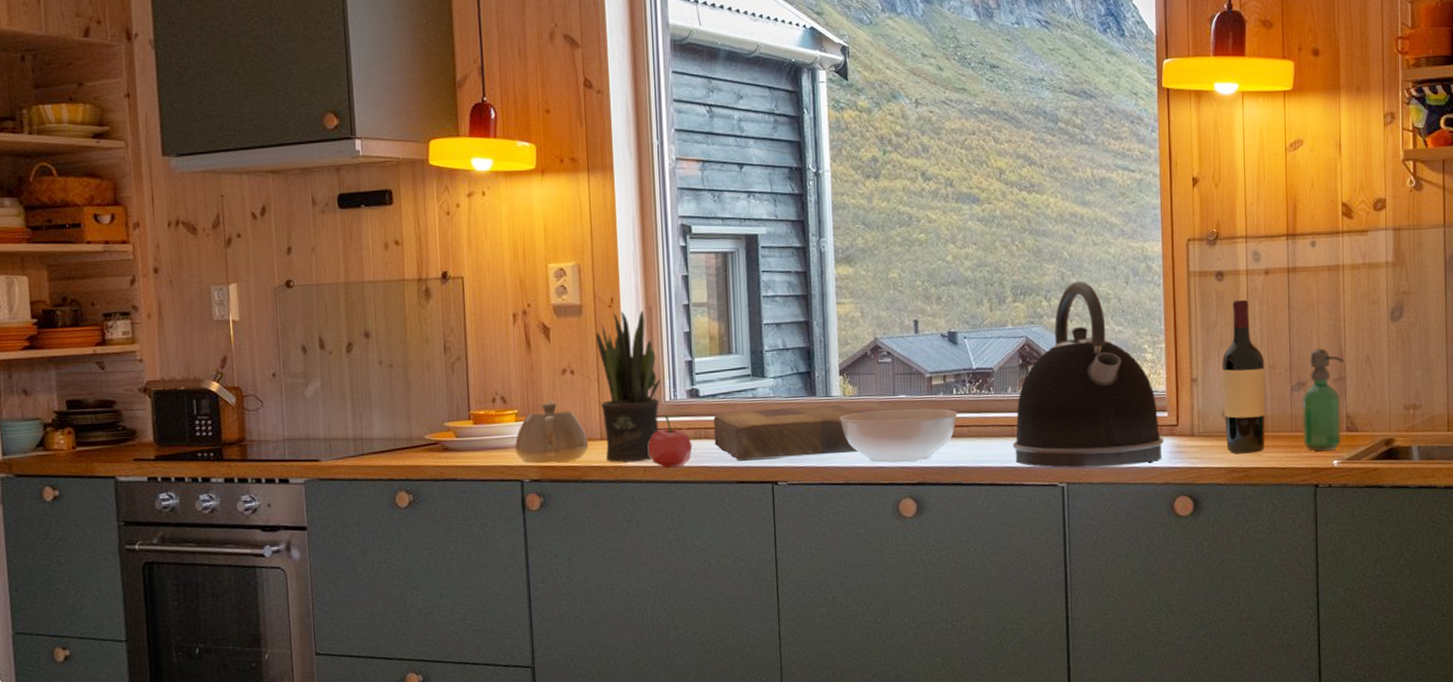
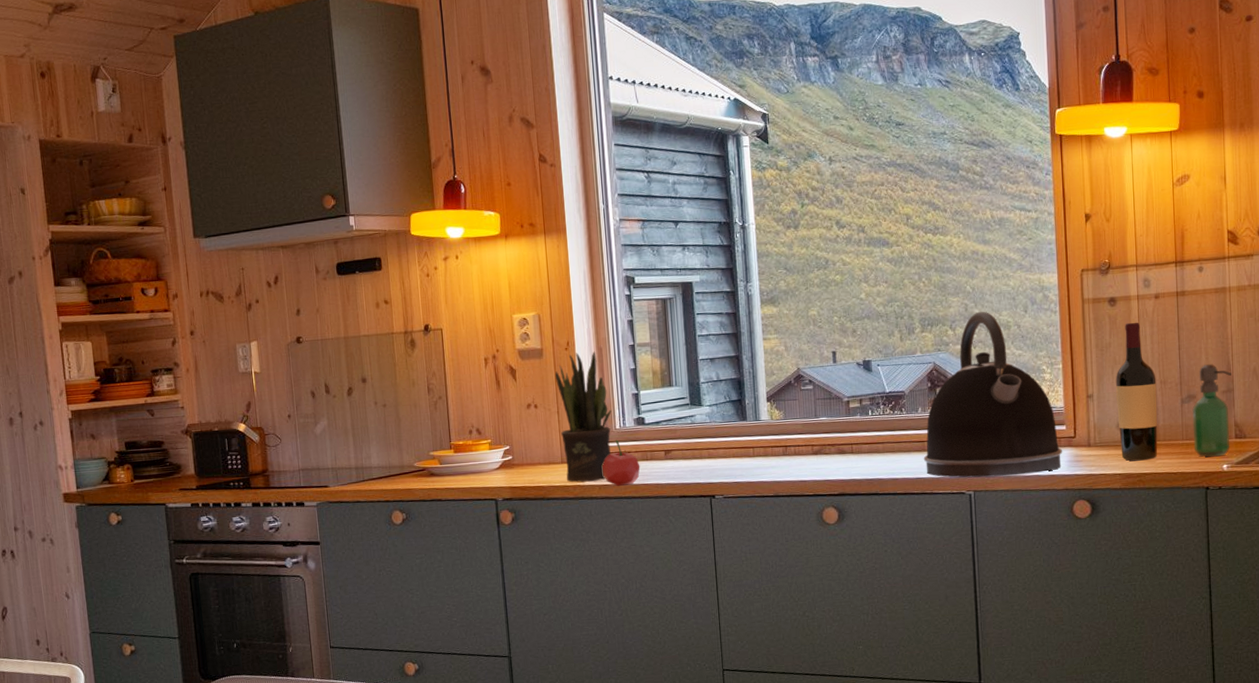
teapot: present [514,400,589,464] -> none [489,431,552,485]
cutting board: present [713,404,861,461] -> none [657,427,787,478]
bowl: present [839,408,957,463] -> none [767,428,873,477]

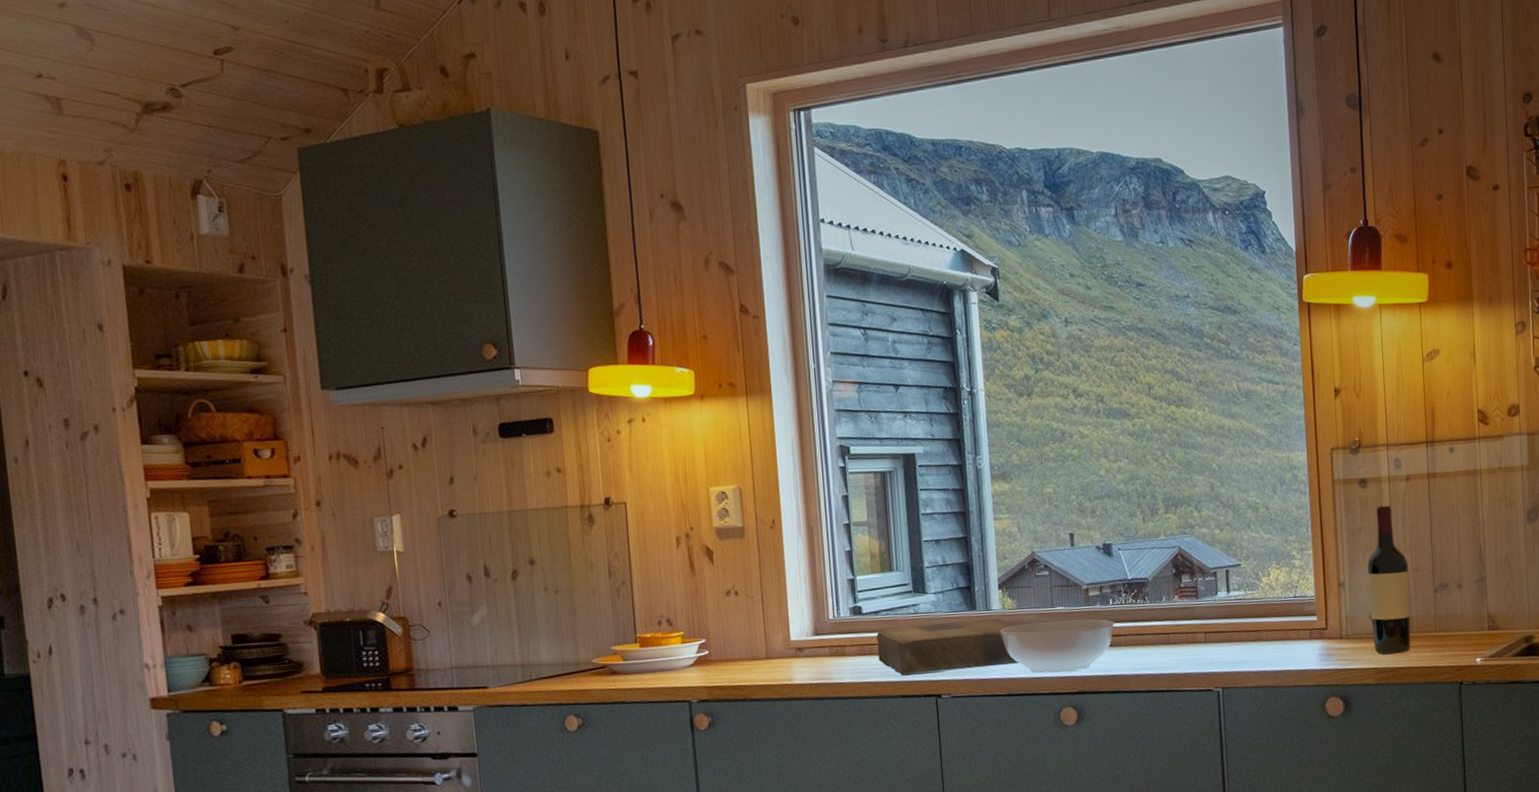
potted plant: present [554,351,612,483] -> none [758,530,824,682]
fruit: present [602,440,640,487] -> none [814,632,857,686]
cutting board: none [657,427,787,478] -> present [876,618,1021,676]
bowl: none [767,428,873,477] -> present [999,619,1114,673]
kettle: present [923,311,1063,478] -> none [1168,491,1315,674]
soap dispenser: present [1192,364,1231,457] -> none [1445,550,1484,650]

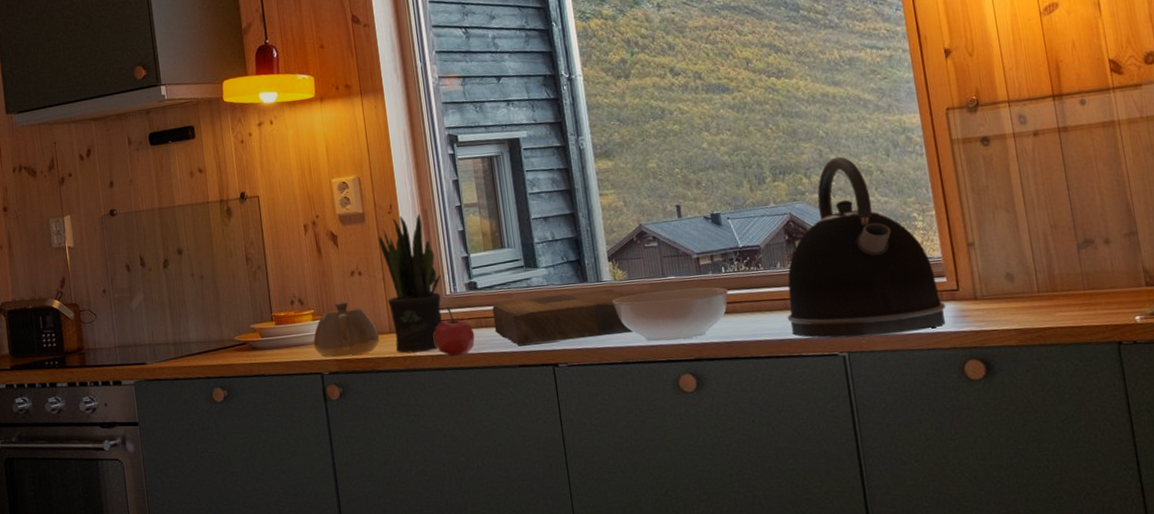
teapot: none [681,622,755,685] -> present [313,300,380,358]
potted plant: none [758,530,824,682] -> present [378,214,442,354]
fruit: none [814,632,857,686] -> present [434,306,475,357]
kettle: none [1168,491,1315,674] -> present [787,156,946,339]
wine bottle: present [1367,505,1411,655] -> none [998,162,1057,315]

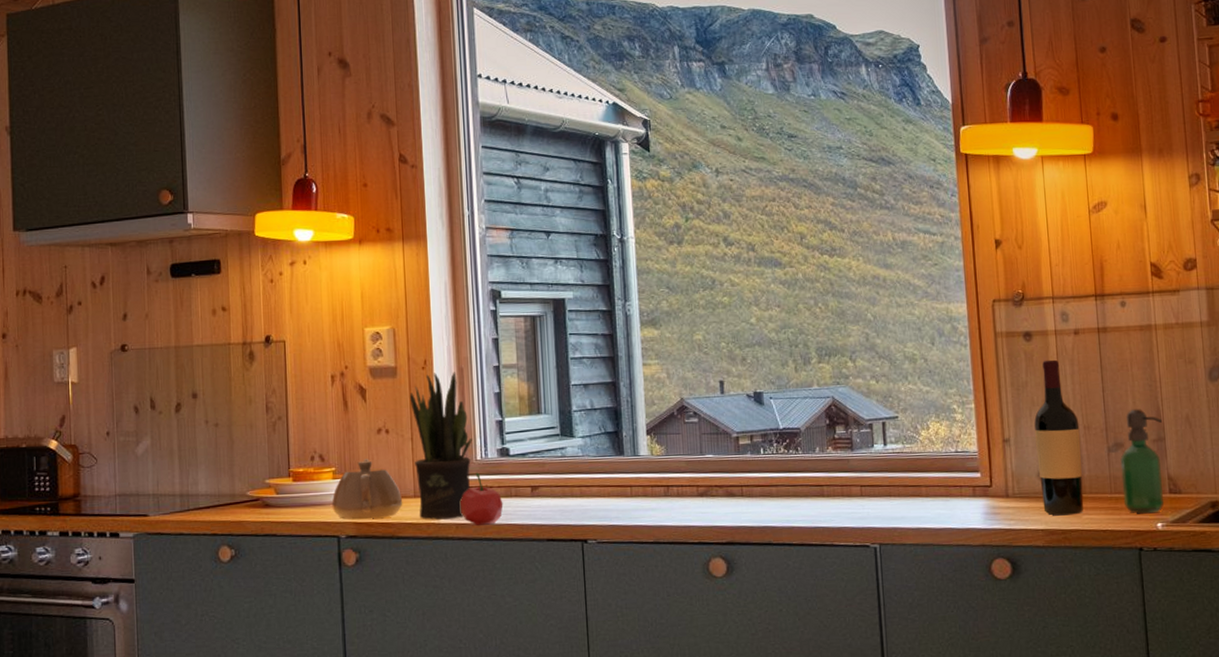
cutting board: present [492,288,634,346] -> none [523,464,669,519]
bowl: present [611,287,728,341] -> none [647,468,765,522]
kettle: present [787,156,946,339] -> none [822,342,978,530]
wine bottle: none [998,162,1057,315] -> present [1033,359,1084,516]
soap dispenser: none [1091,204,1142,308] -> present [1120,409,1165,513]

